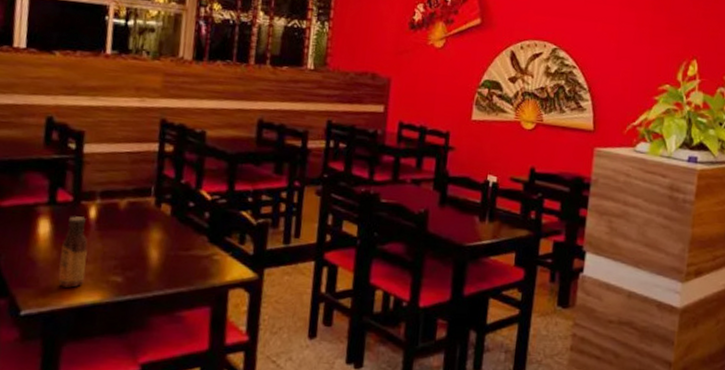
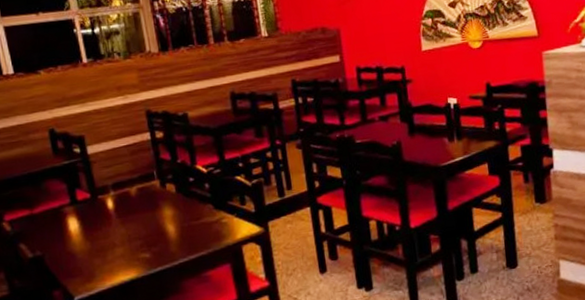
sauce bottle: present [58,216,88,288] -> none [91,209,119,271]

